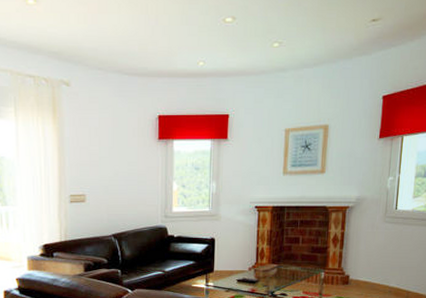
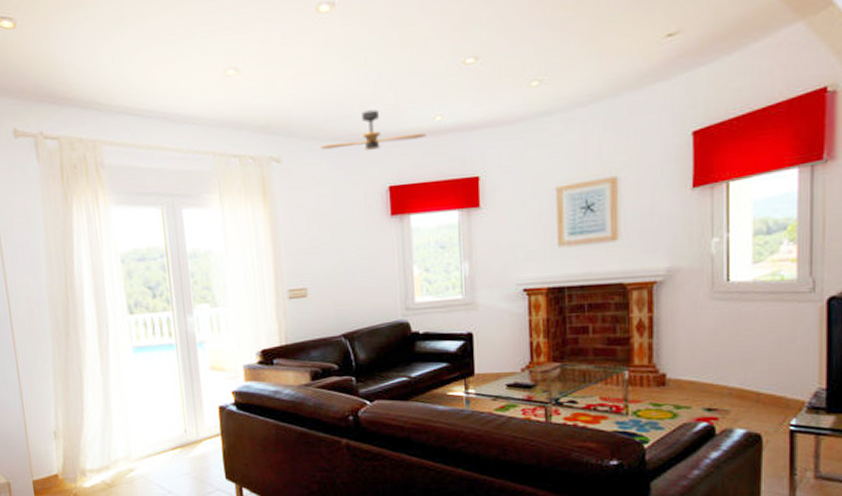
ceiling fan: none [104,50,191,84] -> present [320,109,426,150]

